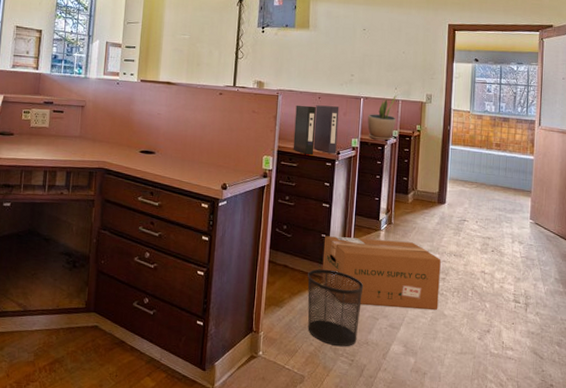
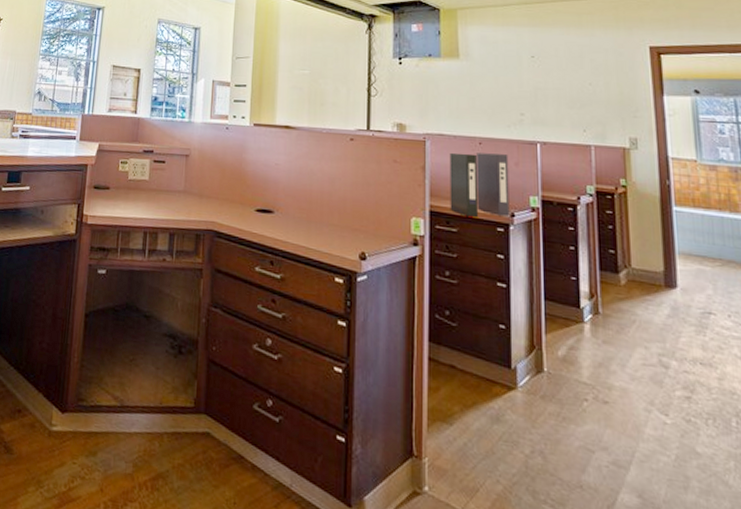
waste bin: present [307,269,364,347] -> none [484,372,567,490]
box: present [321,236,441,310] -> none [503,327,686,444]
potted plant: present [367,94,398,141] -> none [549,138,589,200]

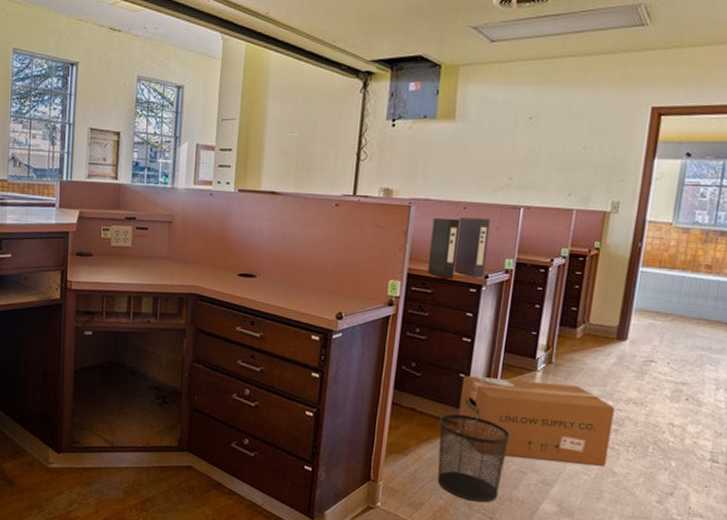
waste bin: none [484,372,567,490] -> present [437,413,511,503]
box: none [503,327,686,444] -> present [456,375,615,466]

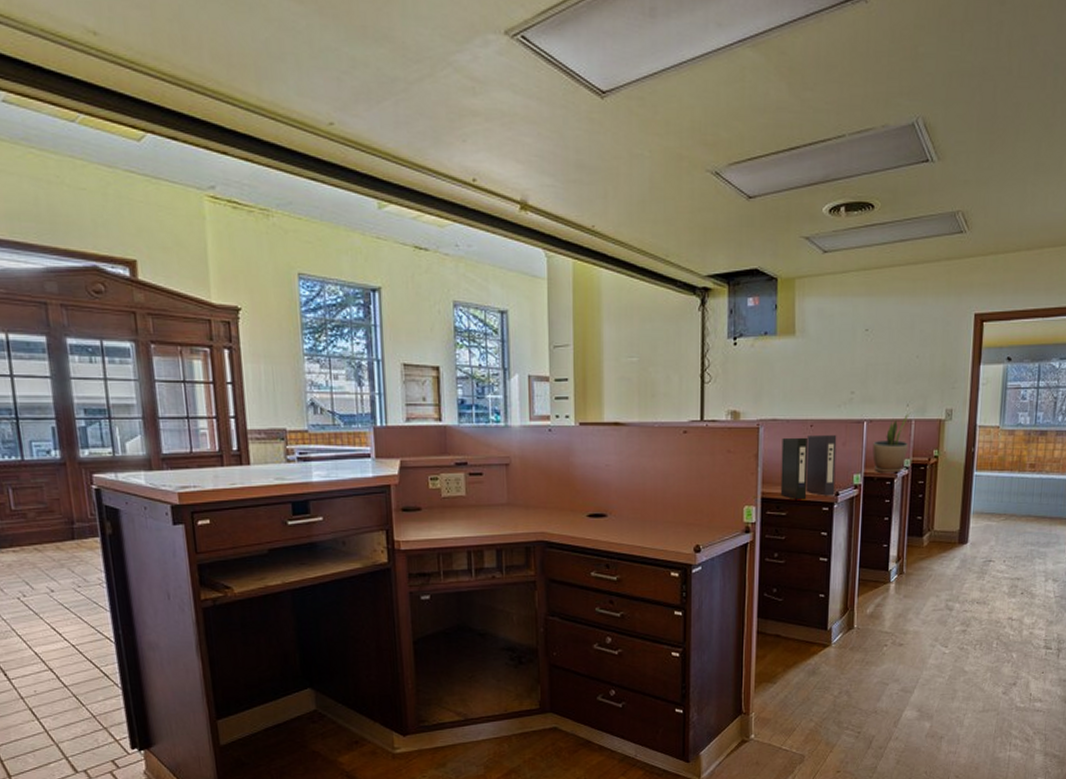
waste bin: present [437,413,511,503] -> none [804,634,871,719]
box: present [456,375,615,466] -> none [820,593,962,670]
potted plant: none [527,202,573,262] -> present [872,413,911,474]

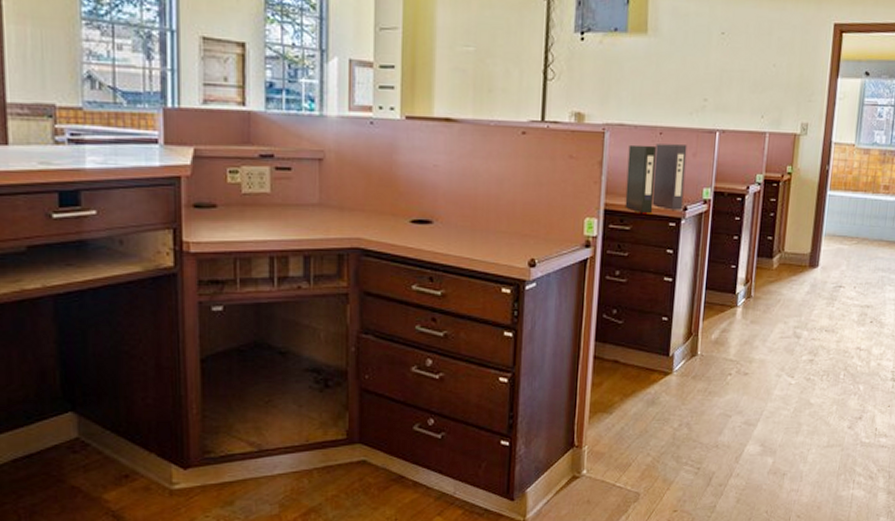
potted plant: present [872,413,911,474] -> none [724,125,765,189]

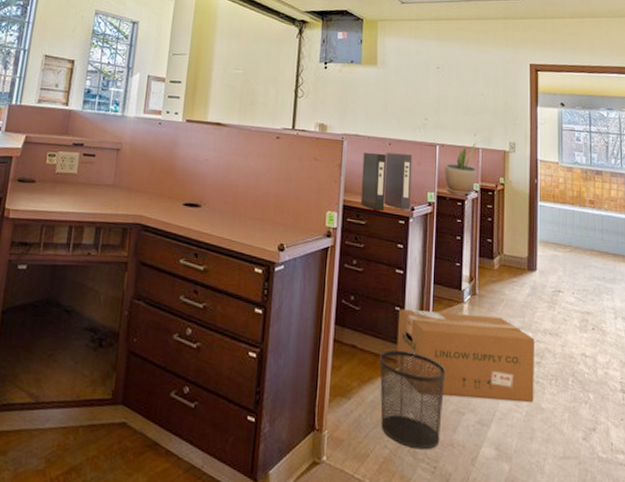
waste bin: none [644,361,715,454] -> present [380,350,446,450]
box: none [661,319,810,401] -> present [396,309,535,402]
potted plant: none [724,125,765,189] -> present [445,142,478,196]

